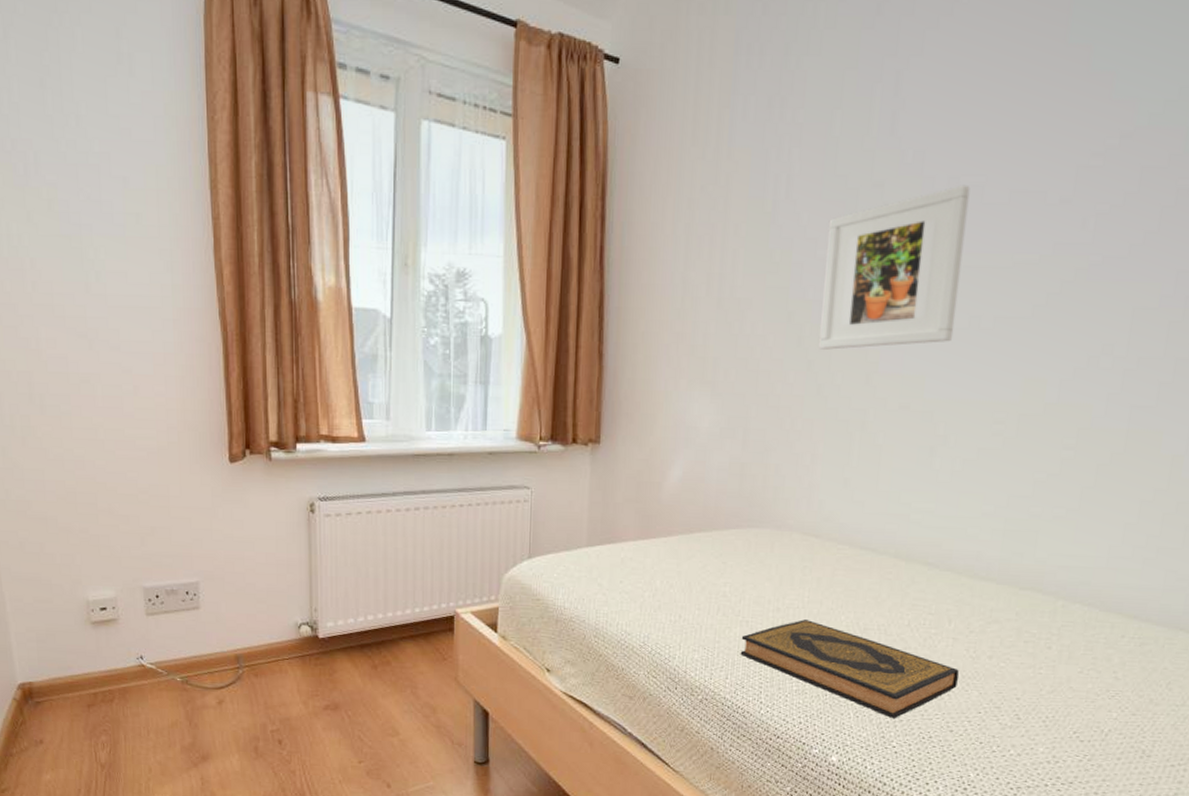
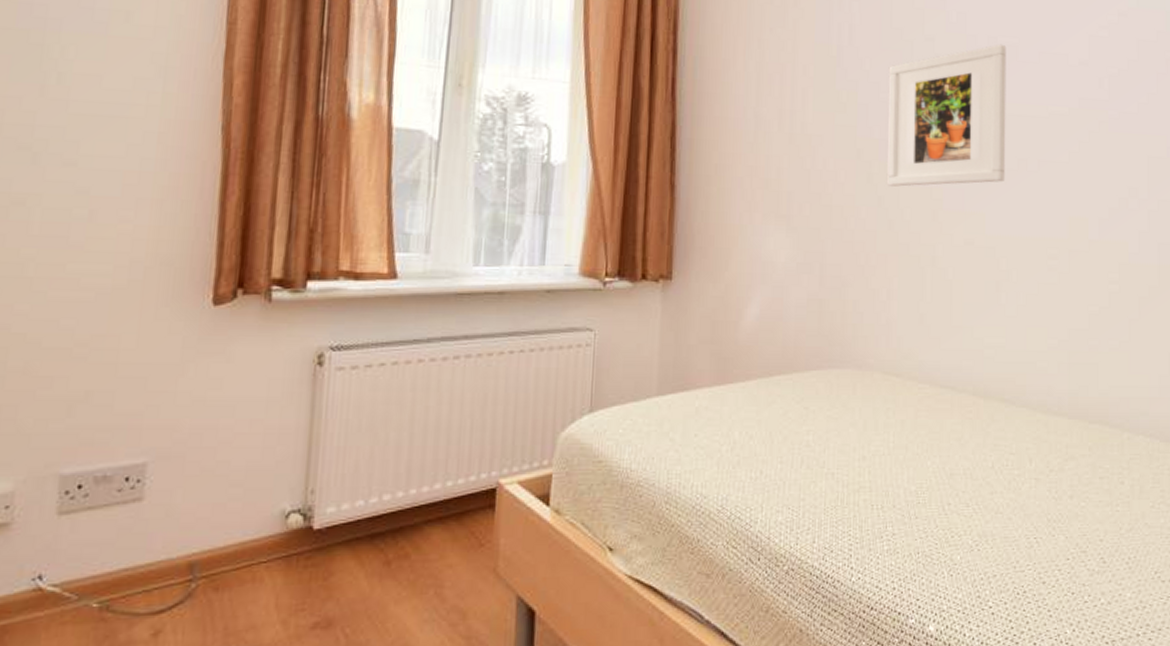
hardback book: present [740,620,959,718] -> none [827,468,1045,574]

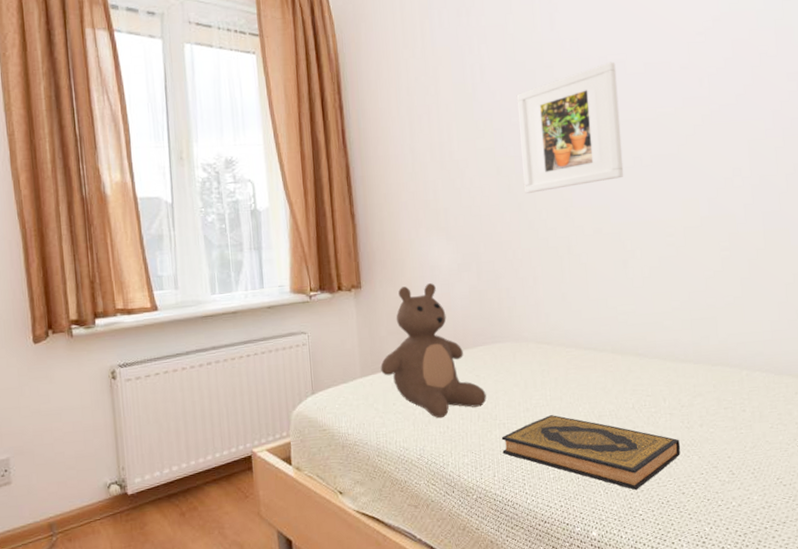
teddy bear: none [684,283,814,460] -> present [380,283,487,419]
hardback book: none [827,468,1045,574] -> present [501,415,681,490]

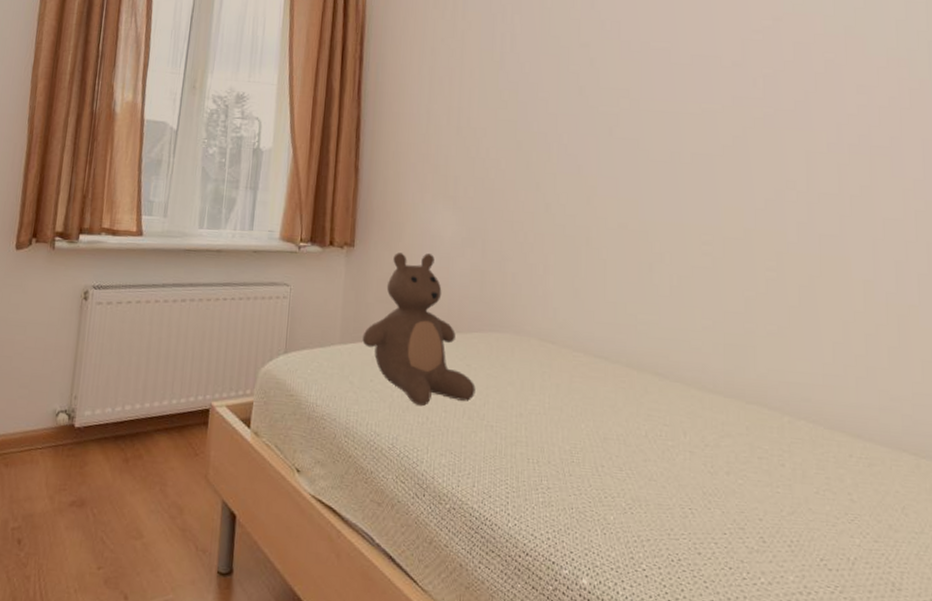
hardback book: present [501,415,681,490] -> none [486,426,701,537]
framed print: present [516,61,624,193] -> none [544,48,659,174]

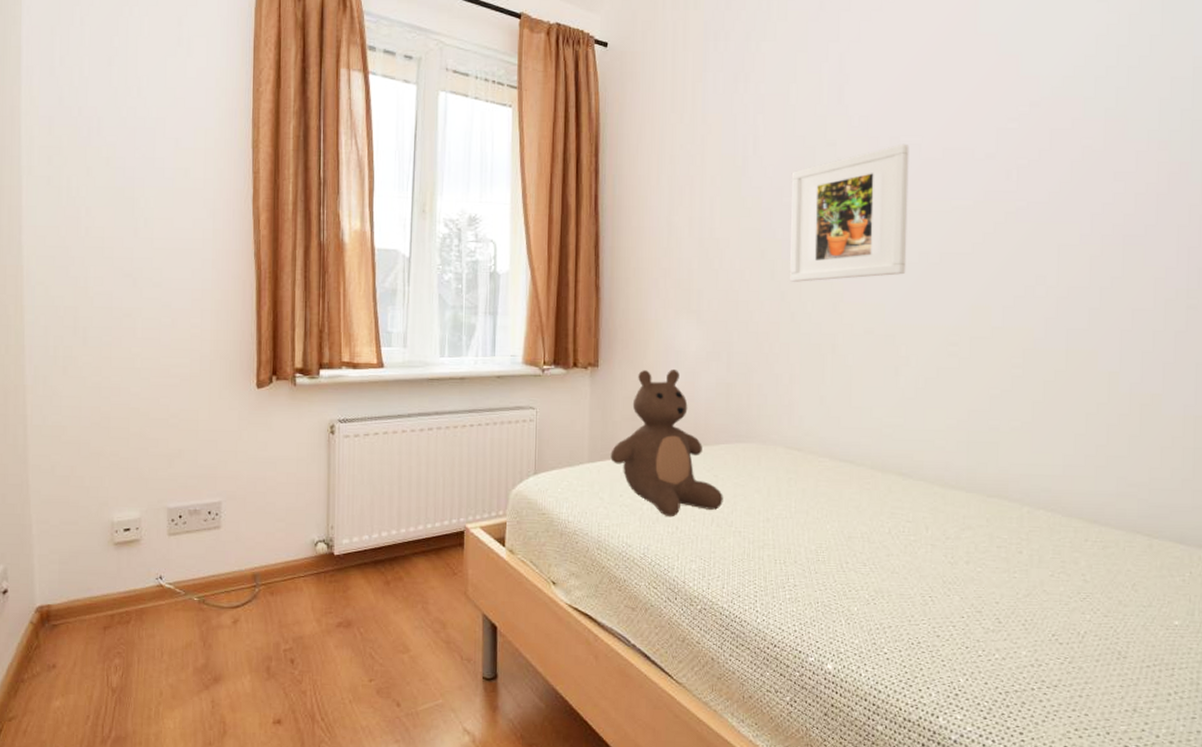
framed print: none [544,48,659,174] -> present [789,143,909,282]

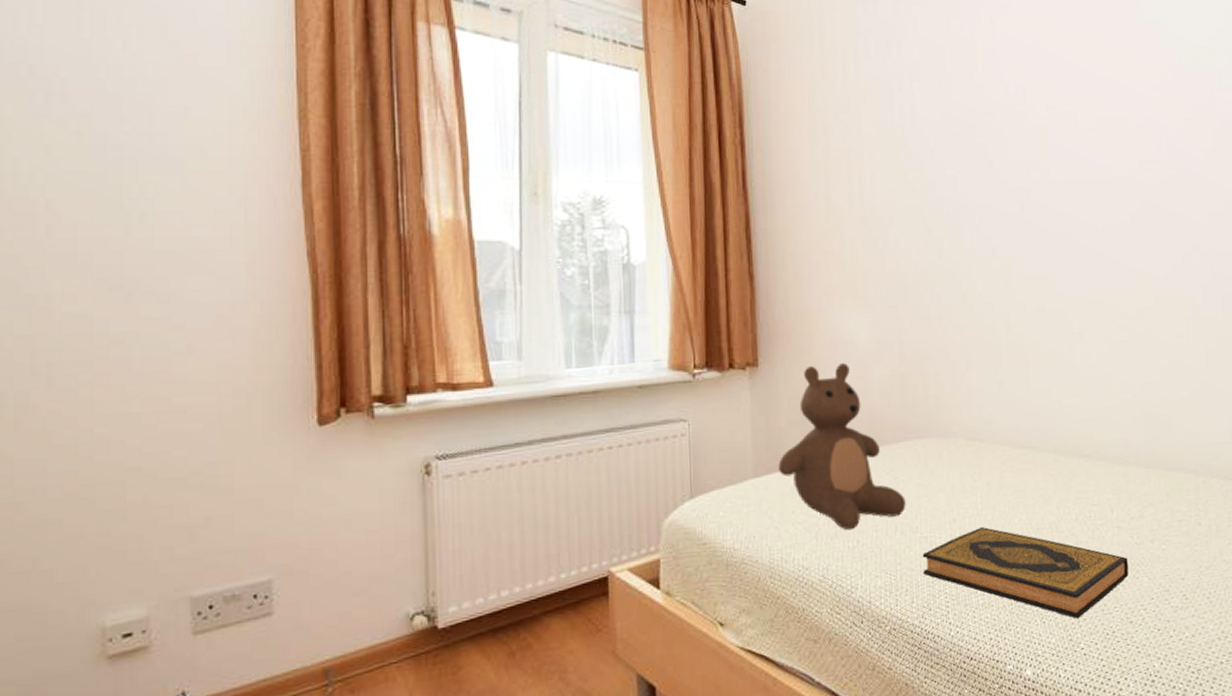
hardback book: none [735,529,941,624] -> present [922,527,1129,618]
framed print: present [789,143,909,282] -> none [952,113,1072,260]

